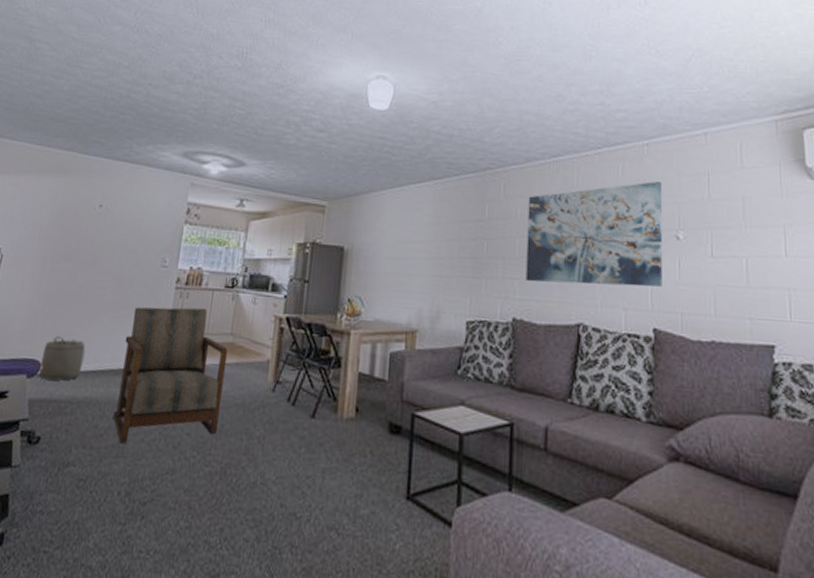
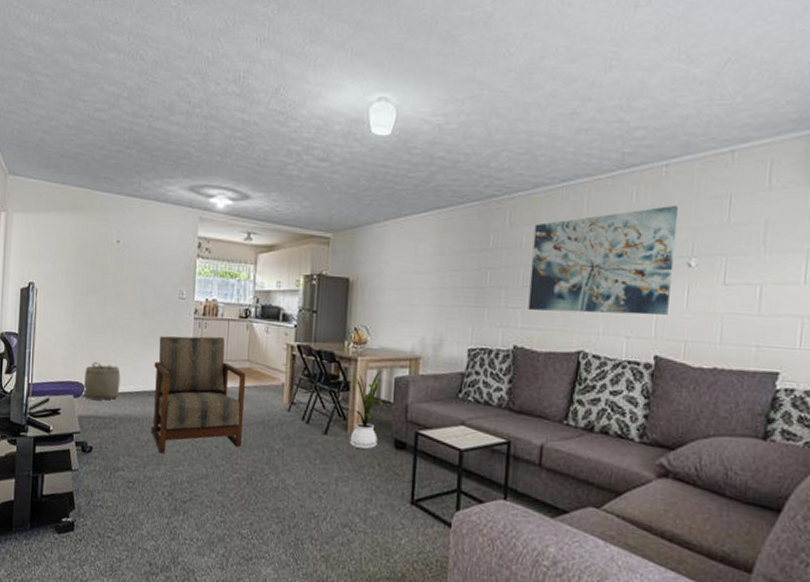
house plant: none [339,344,381,435] -> present [349,370,387,449]

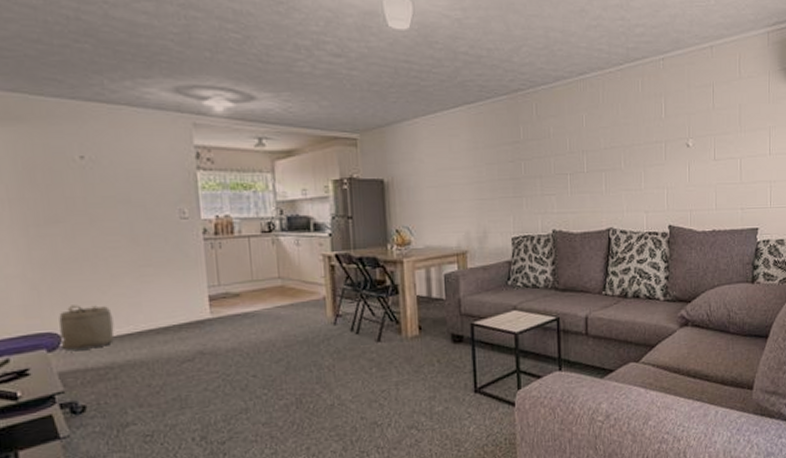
armchair: present [150,336,246,454] -> none [157,255,284,397]
house plant: present [349,370,387,449] -> none [397,268,439,349]
wall art: present [528,205,679,315] -> none [559,93,676,196]

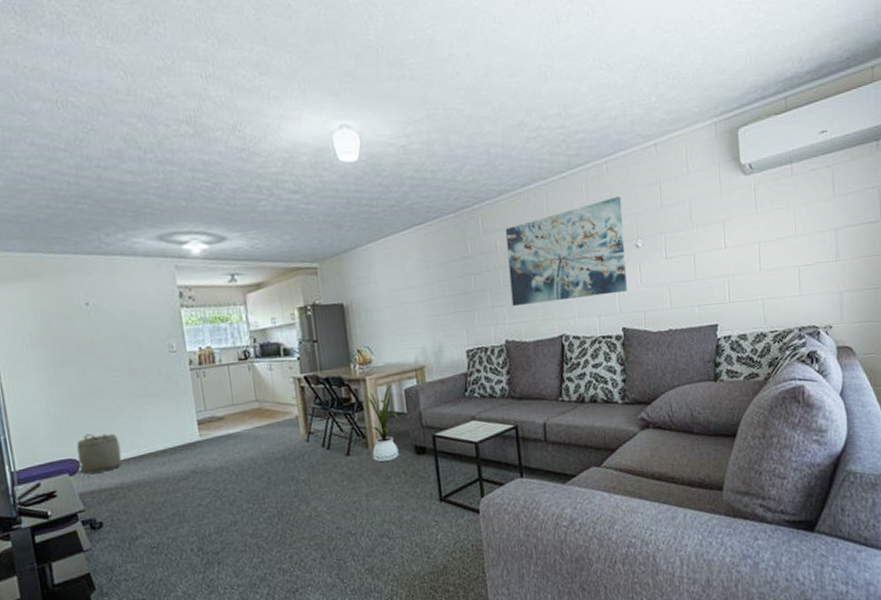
house plant: none [397,268,439,349] -> present [361,384,402,462]
wall art: none [559,93,676,196] -> present [505,195,627,307]

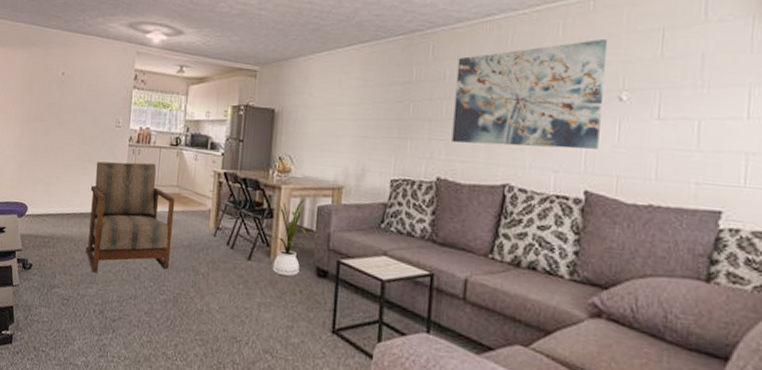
basket: present [76,433,122,474] -> none [26,184,60,221]
armchair: none [155,382,266,512] -> present [85,161,175,273]

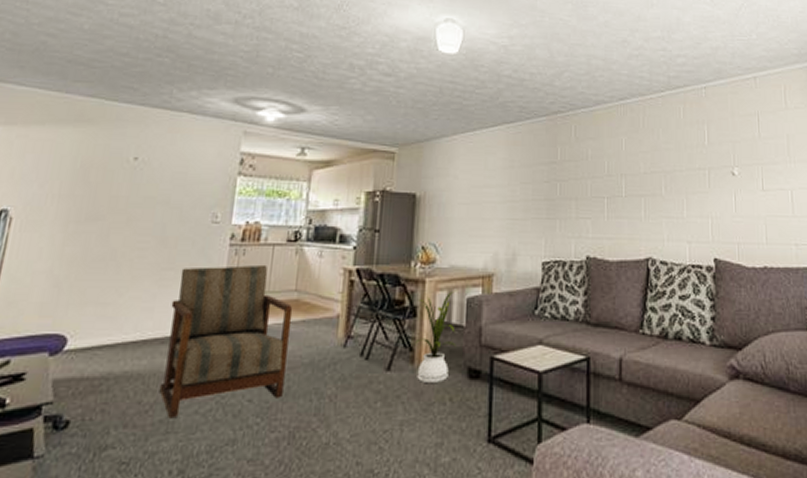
wall art: present [451,38,608,150] -> none [598,121,721,221]

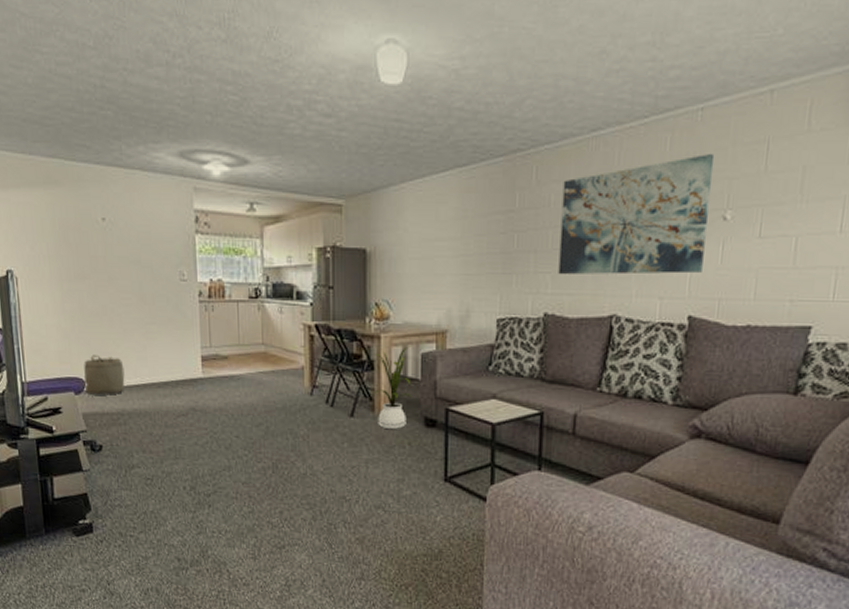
basket: none [63,306,123,355] -> present [84,354,125,395]
armchair: present [159,264,293,419] -> none [160,319,263,448]
wall art: none [598,121,721,221] -> present [558,153,715,275]

